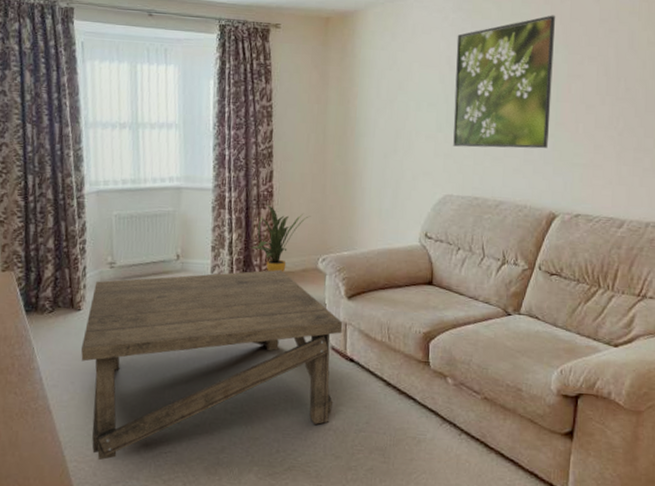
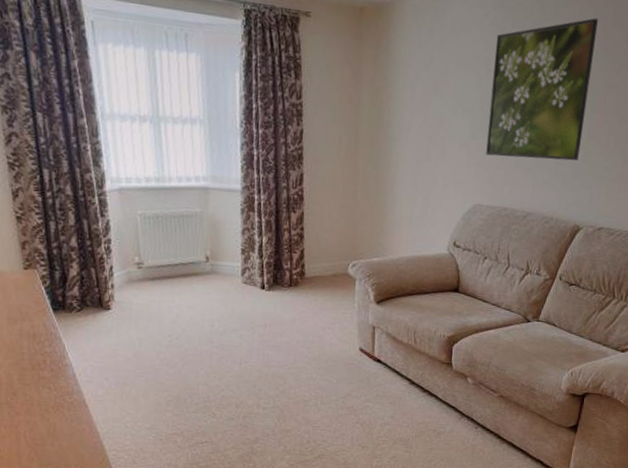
coffee table: present [80,269,343,461] -> none [112,274,372,450]
house plant: present [251,204,310,272] -> none [281,208,341,277]

